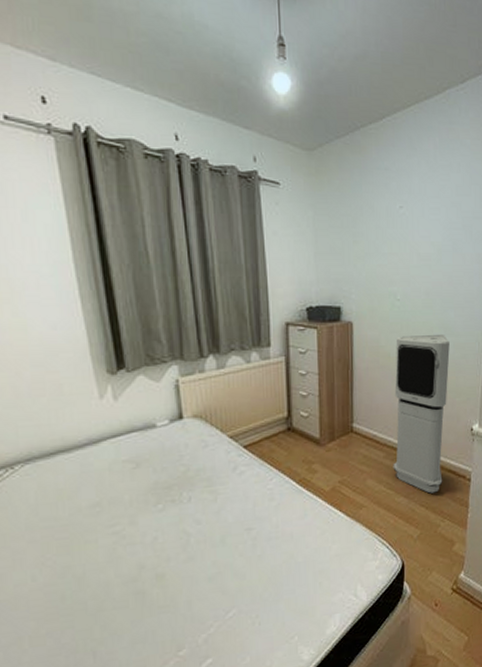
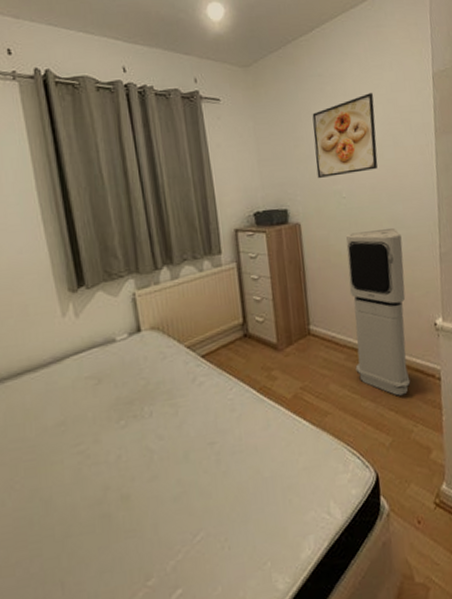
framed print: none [373,194,439,277] -> present [312,93,378,178]

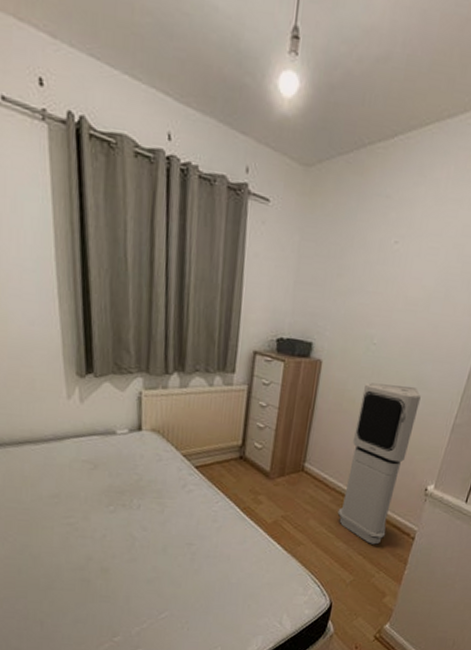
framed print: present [312,93,378,178] -> none [353,231,441,322]

